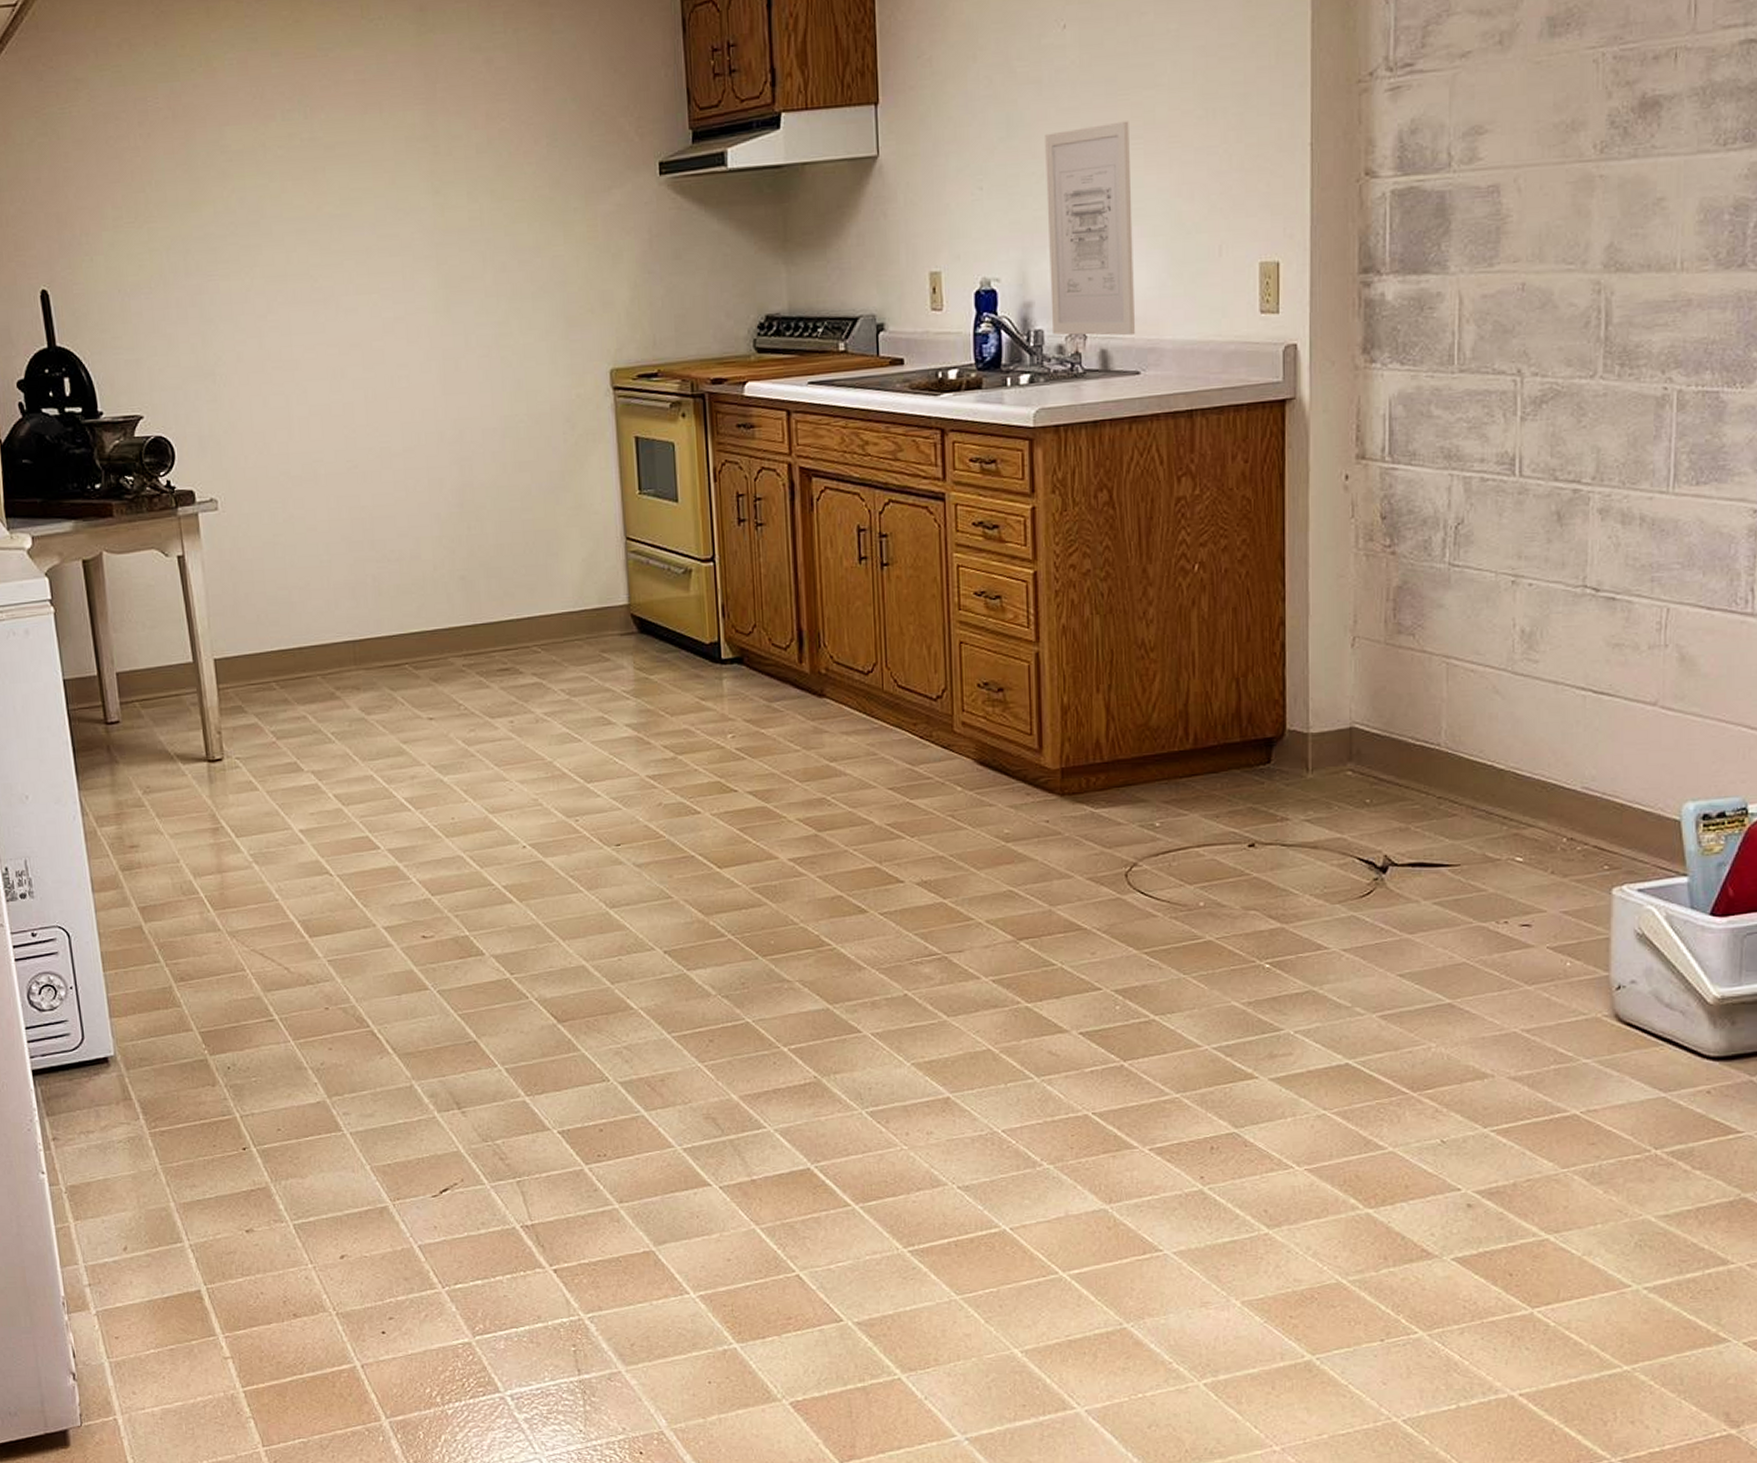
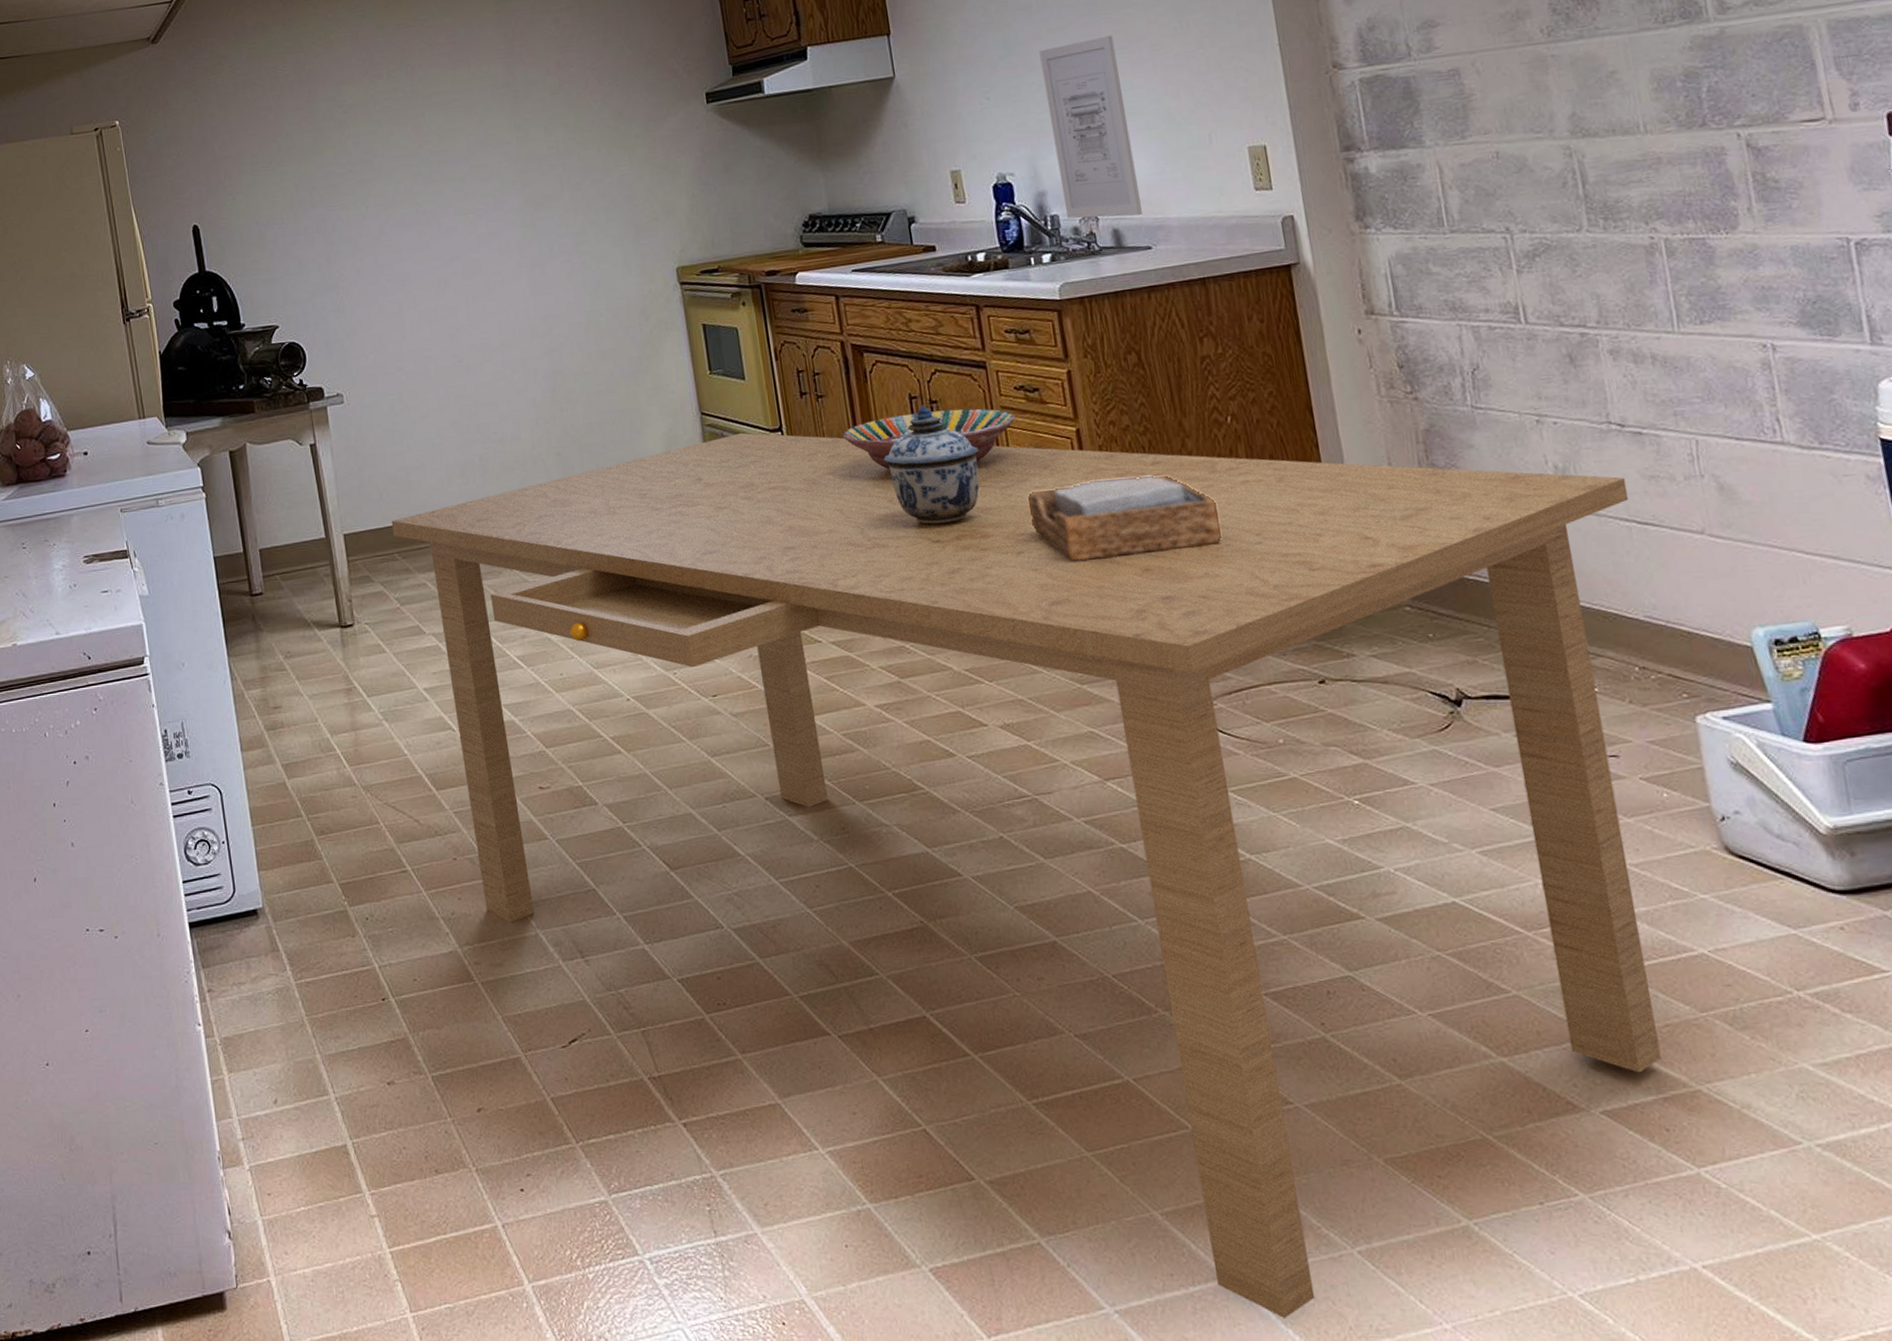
dining table: none [269,561,1590,1444] -> present [391,432,1661,1319]
serving bowl: none [780,544,970,609] -> present [842,408,1015,470]
lidded jar: none [822,538,928,670] -> present [883,404,980,525]
napkin holder: none [973,624,1172,713] -> present [1027,475,1221,561]

